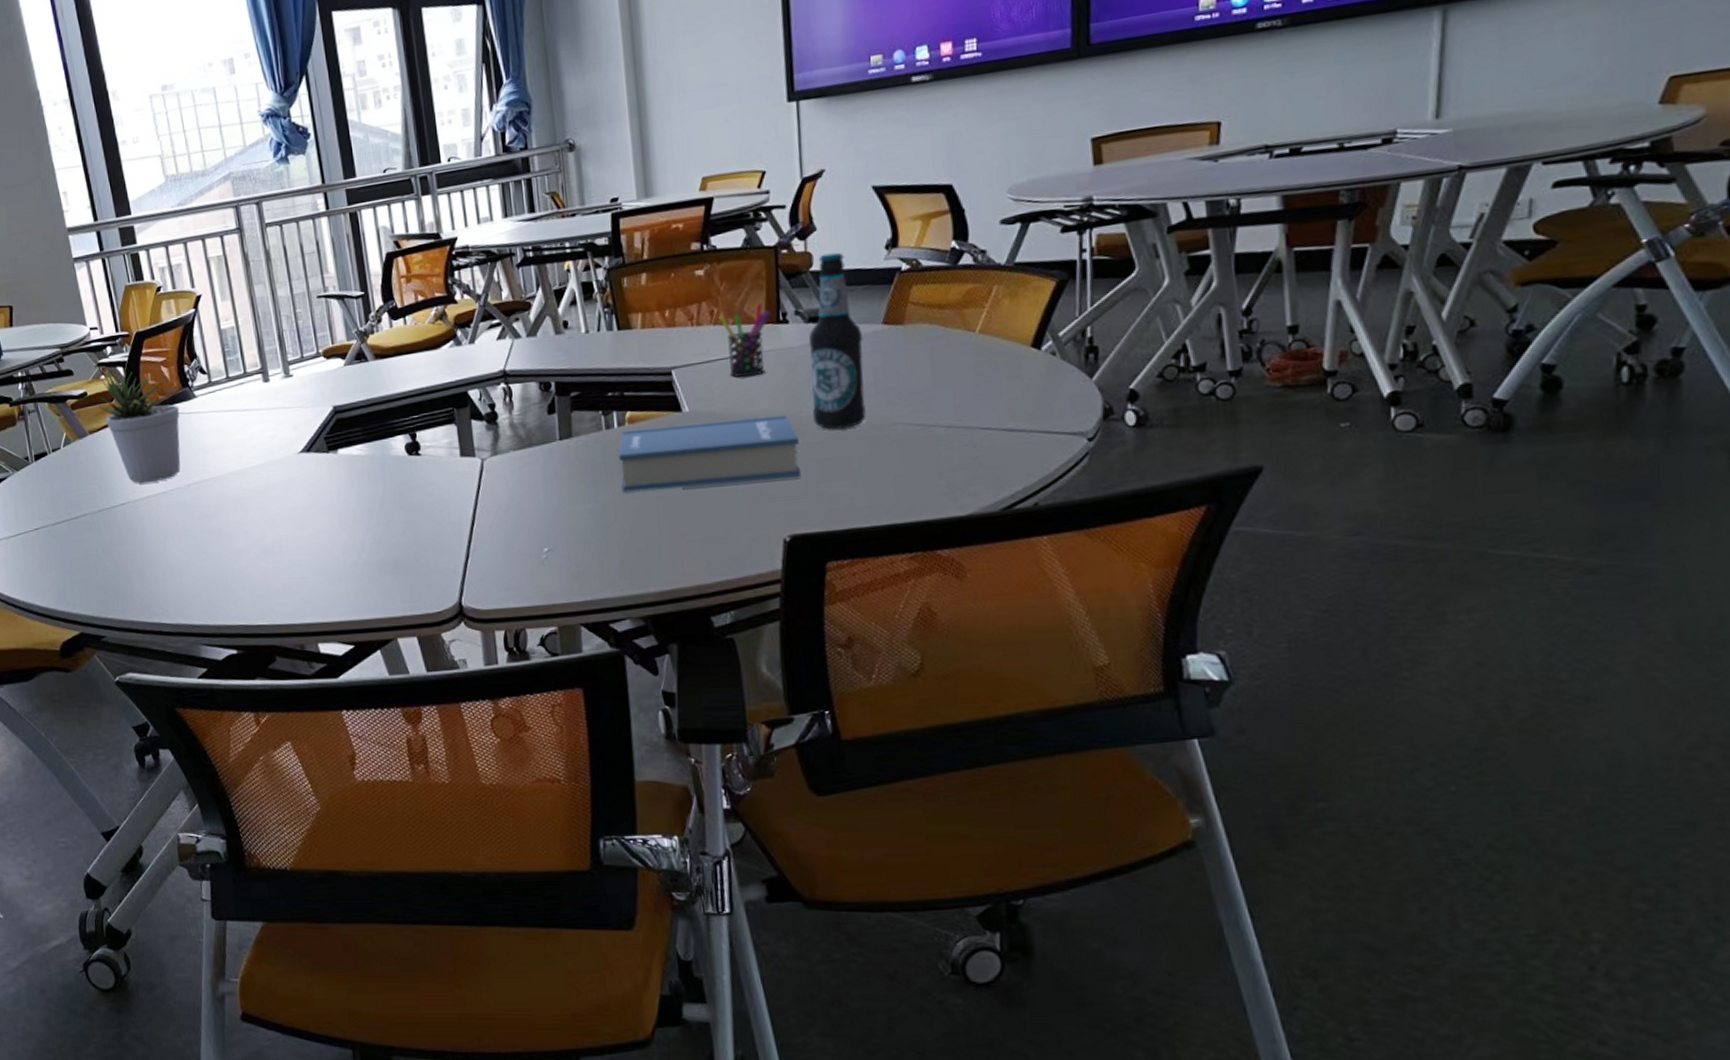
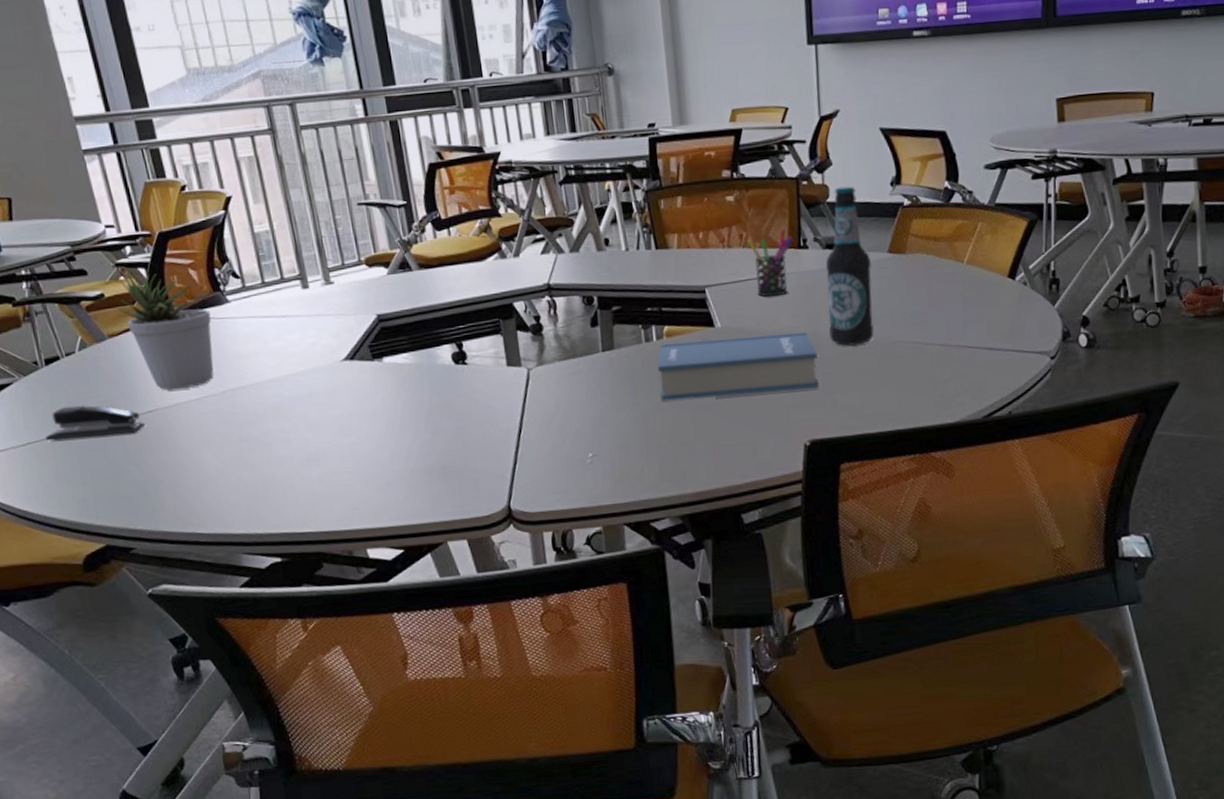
stapler: none [33,498,118,532] -> present [46,405,145,441]

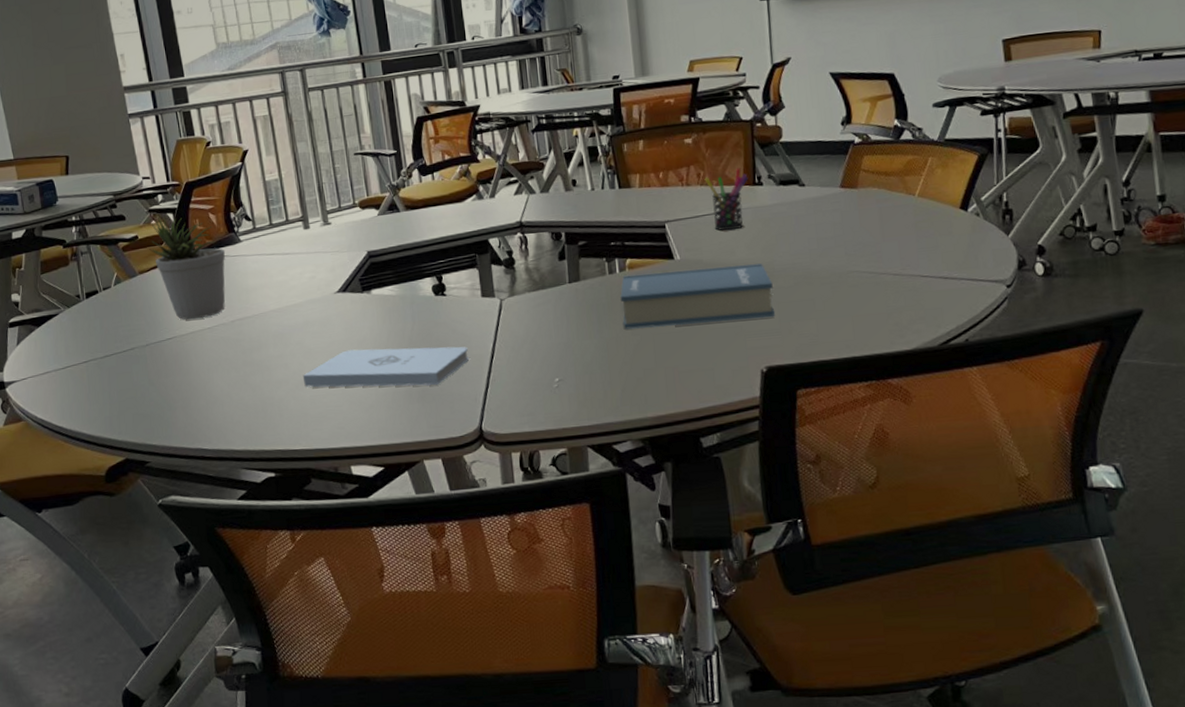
stapler: present [46,405,145,441] -> none [82,333,165,365]
notepad: none [308,419,494,465] -> present [302,346,469,387]
bottle: present [825,186,874,346] -> none [779,126,828,276]

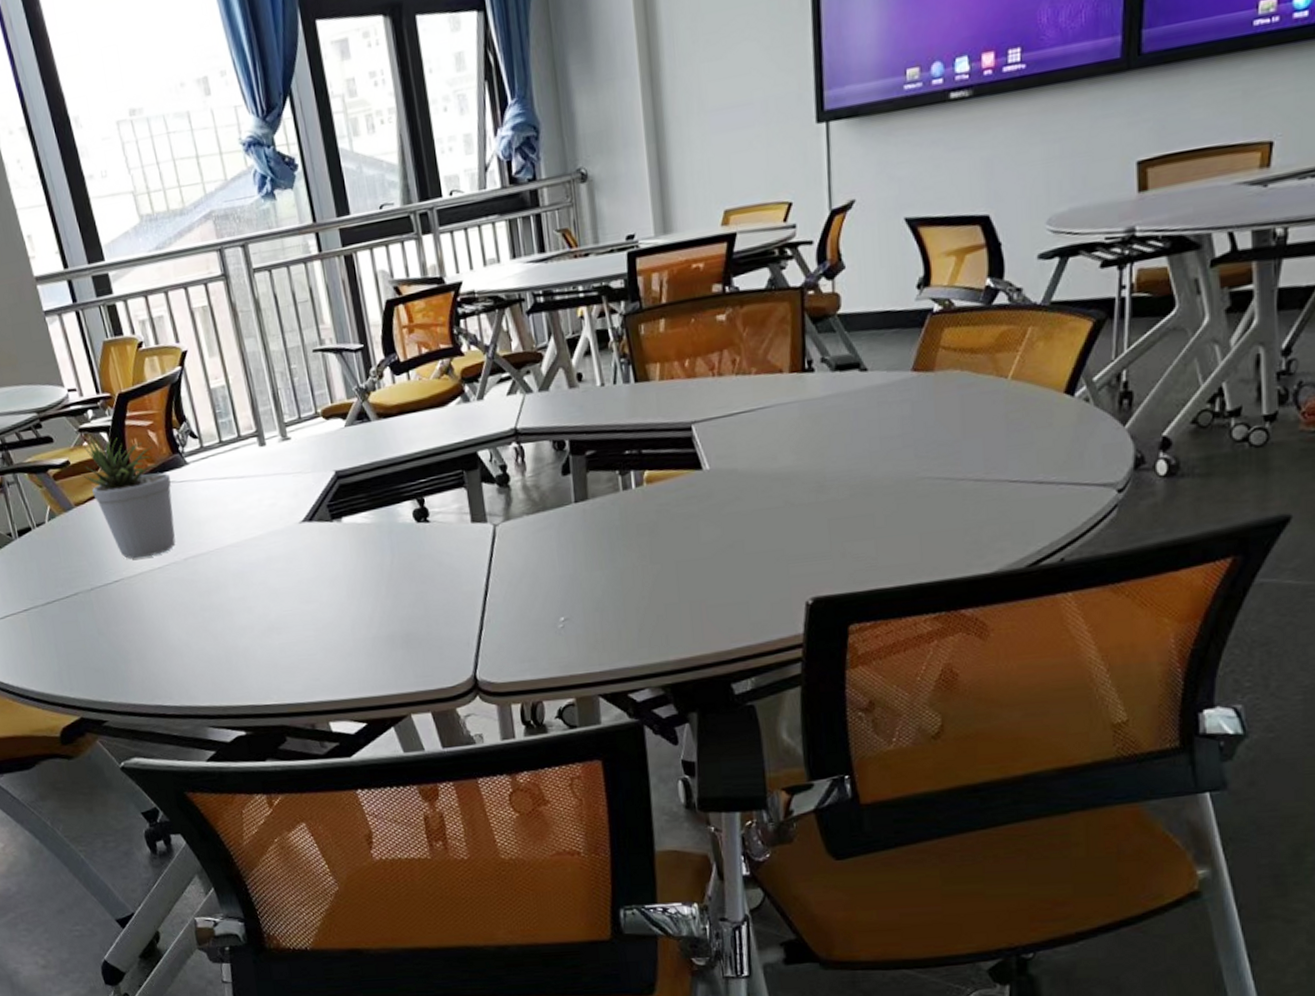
notepad: present [302,346,469,387] -> none [269,582,459,634]
book: present [620,263,775,330] -> none [636,471,825,558]
pen holder: present [704,168,748,231] -> none [741,350,796,432]

